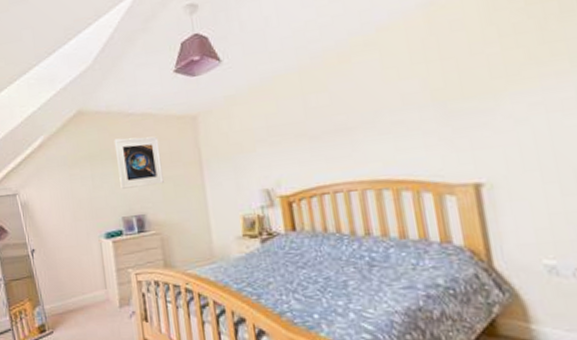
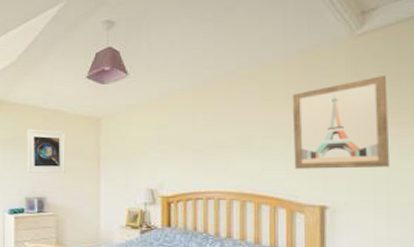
wall art: none [418,18,552,144] -> present [292,74,389,169]

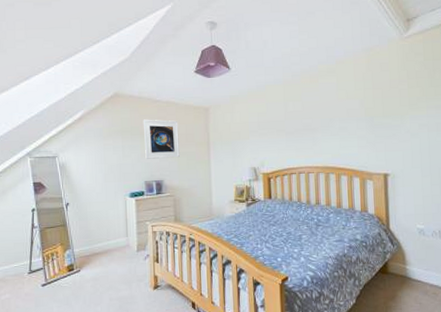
wall art: present [292,74,389,169] -> none [360,69,430,145]

